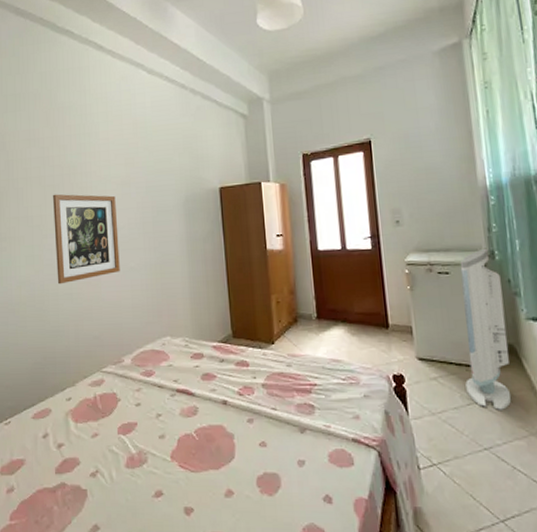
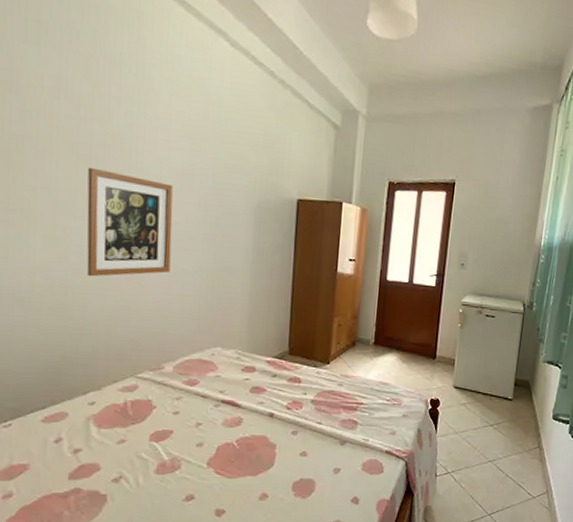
air purifier: present [459,248,512,410] -> none [486,299,533,432]

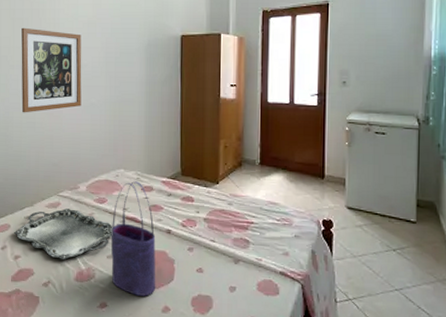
serving tray: none [73,392,205,452] -> present [14,208,113,261]
tote bag: none [201,361,256,485] -> present [110,181,156,296]

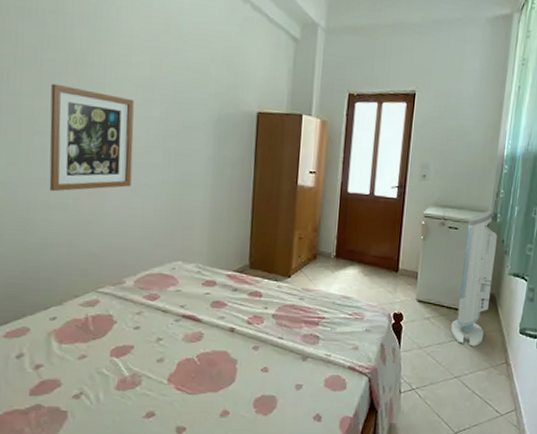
serving tray: present [14,208,113,261] -> none [35,307,166,368]
tote bag: present [110,181,156,296] -> none [161,275,217,401]
air purifier: none [387,113,431,258] -> present [451,210,497,347]

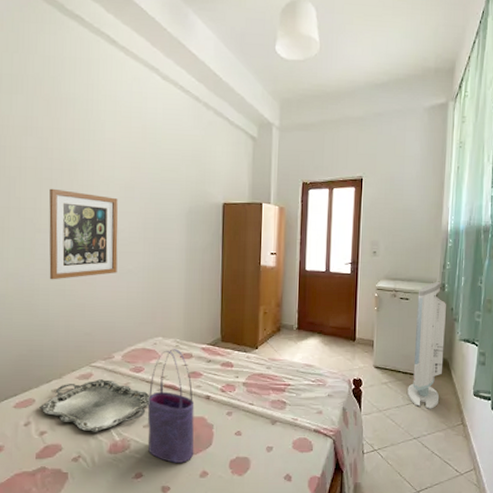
serving tray: none [35,307,166,368] -> present [39,379,150,433]
tote bag: none [161,275,217,401] -> present [147,349,195,463]

